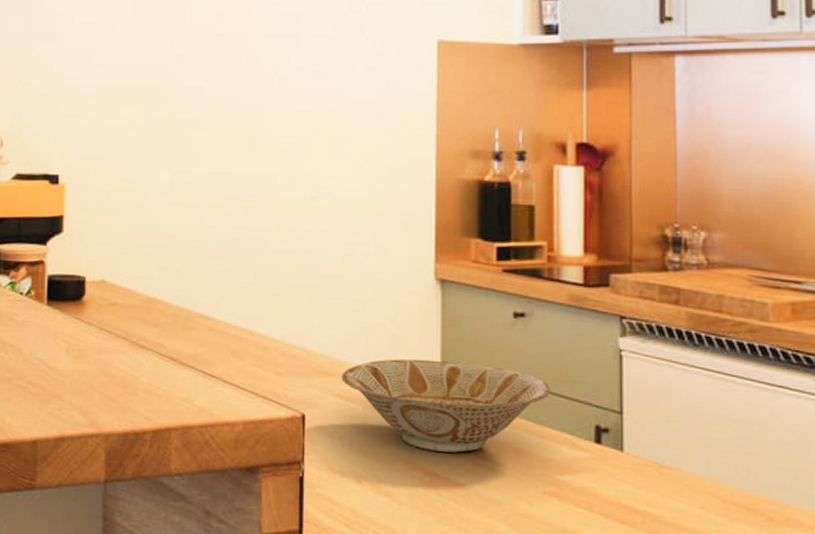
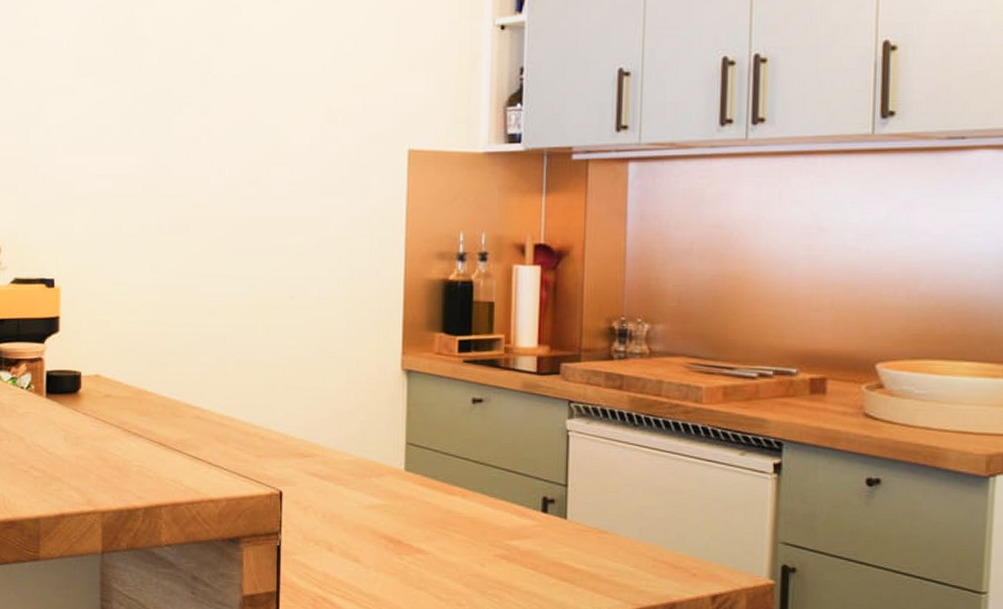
bowl: present [341,358,551,453] -> none [315,441,504,523]

